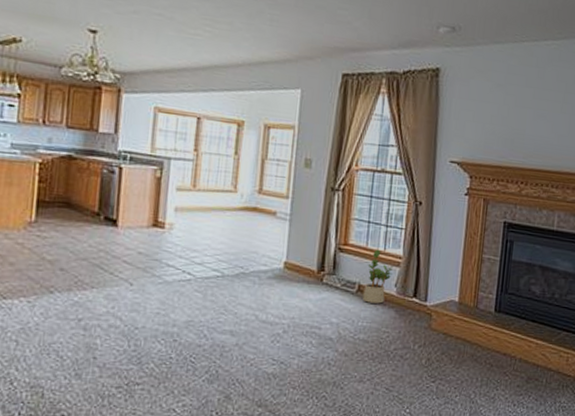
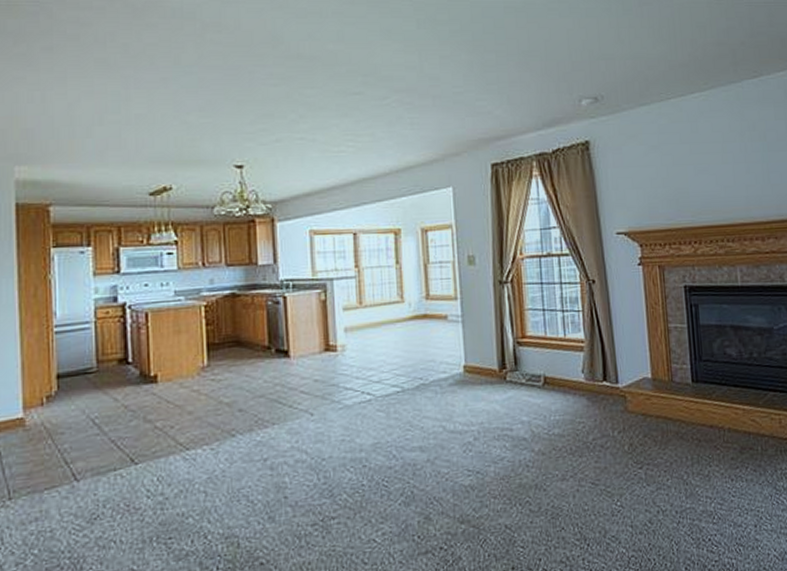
potted plant: present [363,249,393,304] -> none [550,336,577,395]

